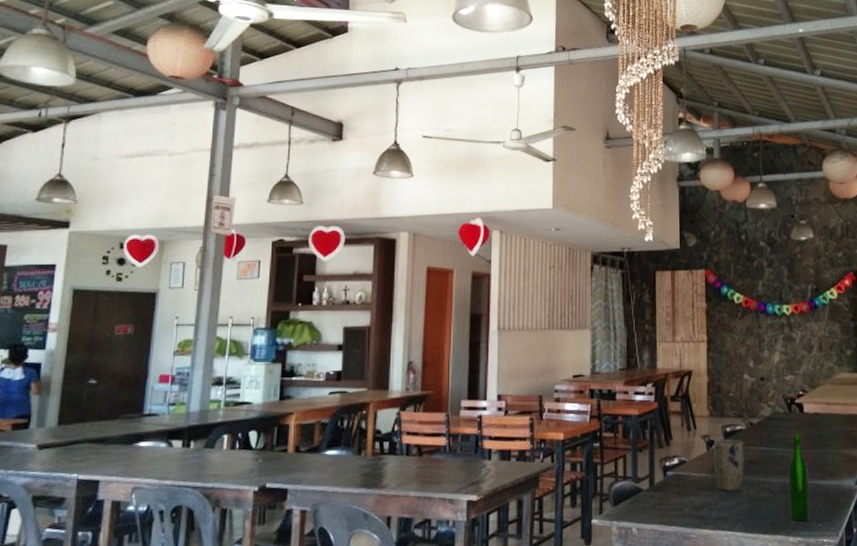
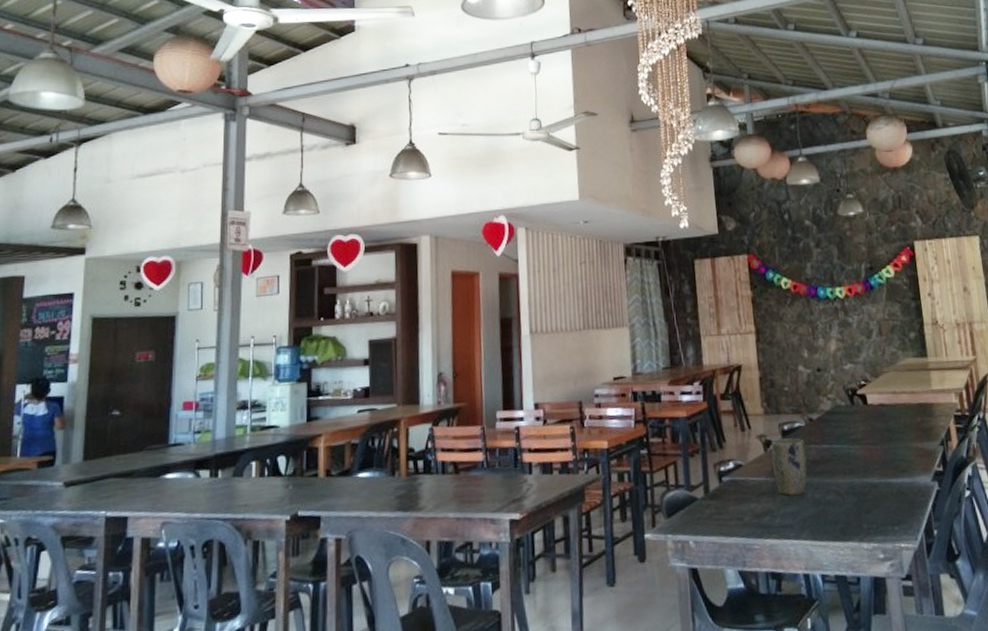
wine bottle: present [787,433,810,522] -> none [855,428,884,526]

